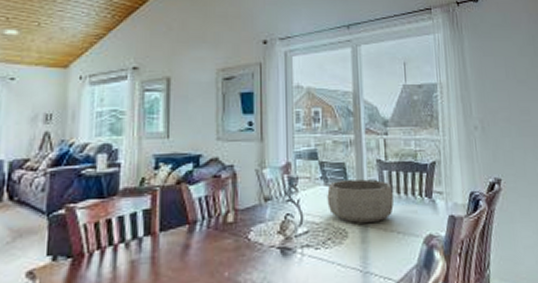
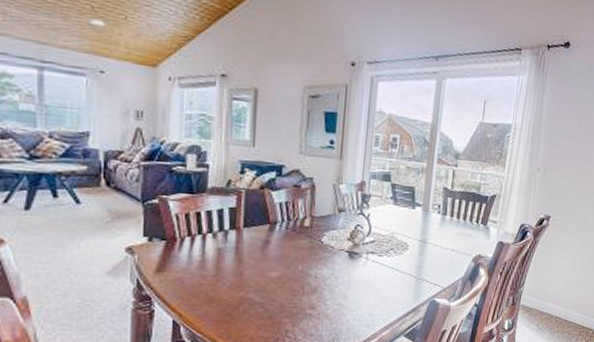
decorative bowl: present [327,179,394,223] -> none [394,202,454,240]

